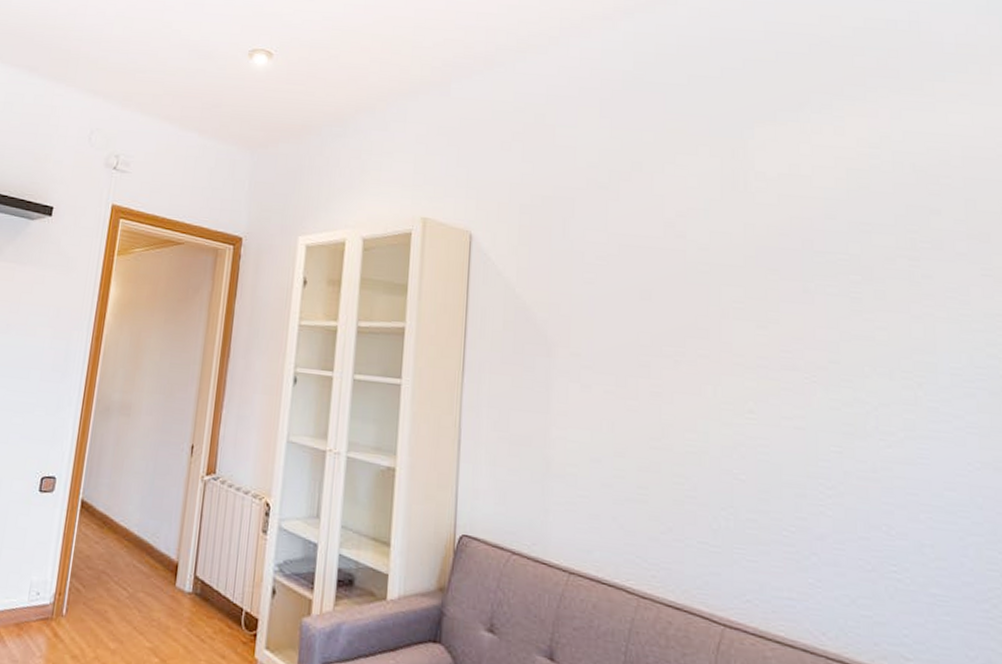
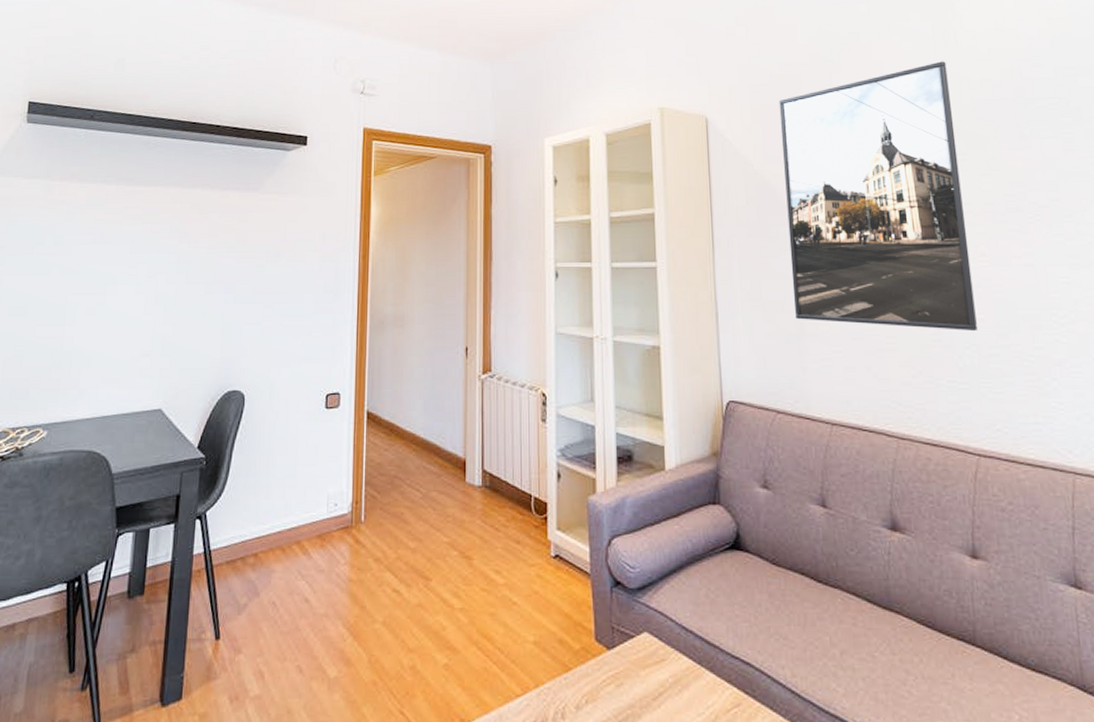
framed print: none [542,201,736,493] -> present [779,61,977,332]

